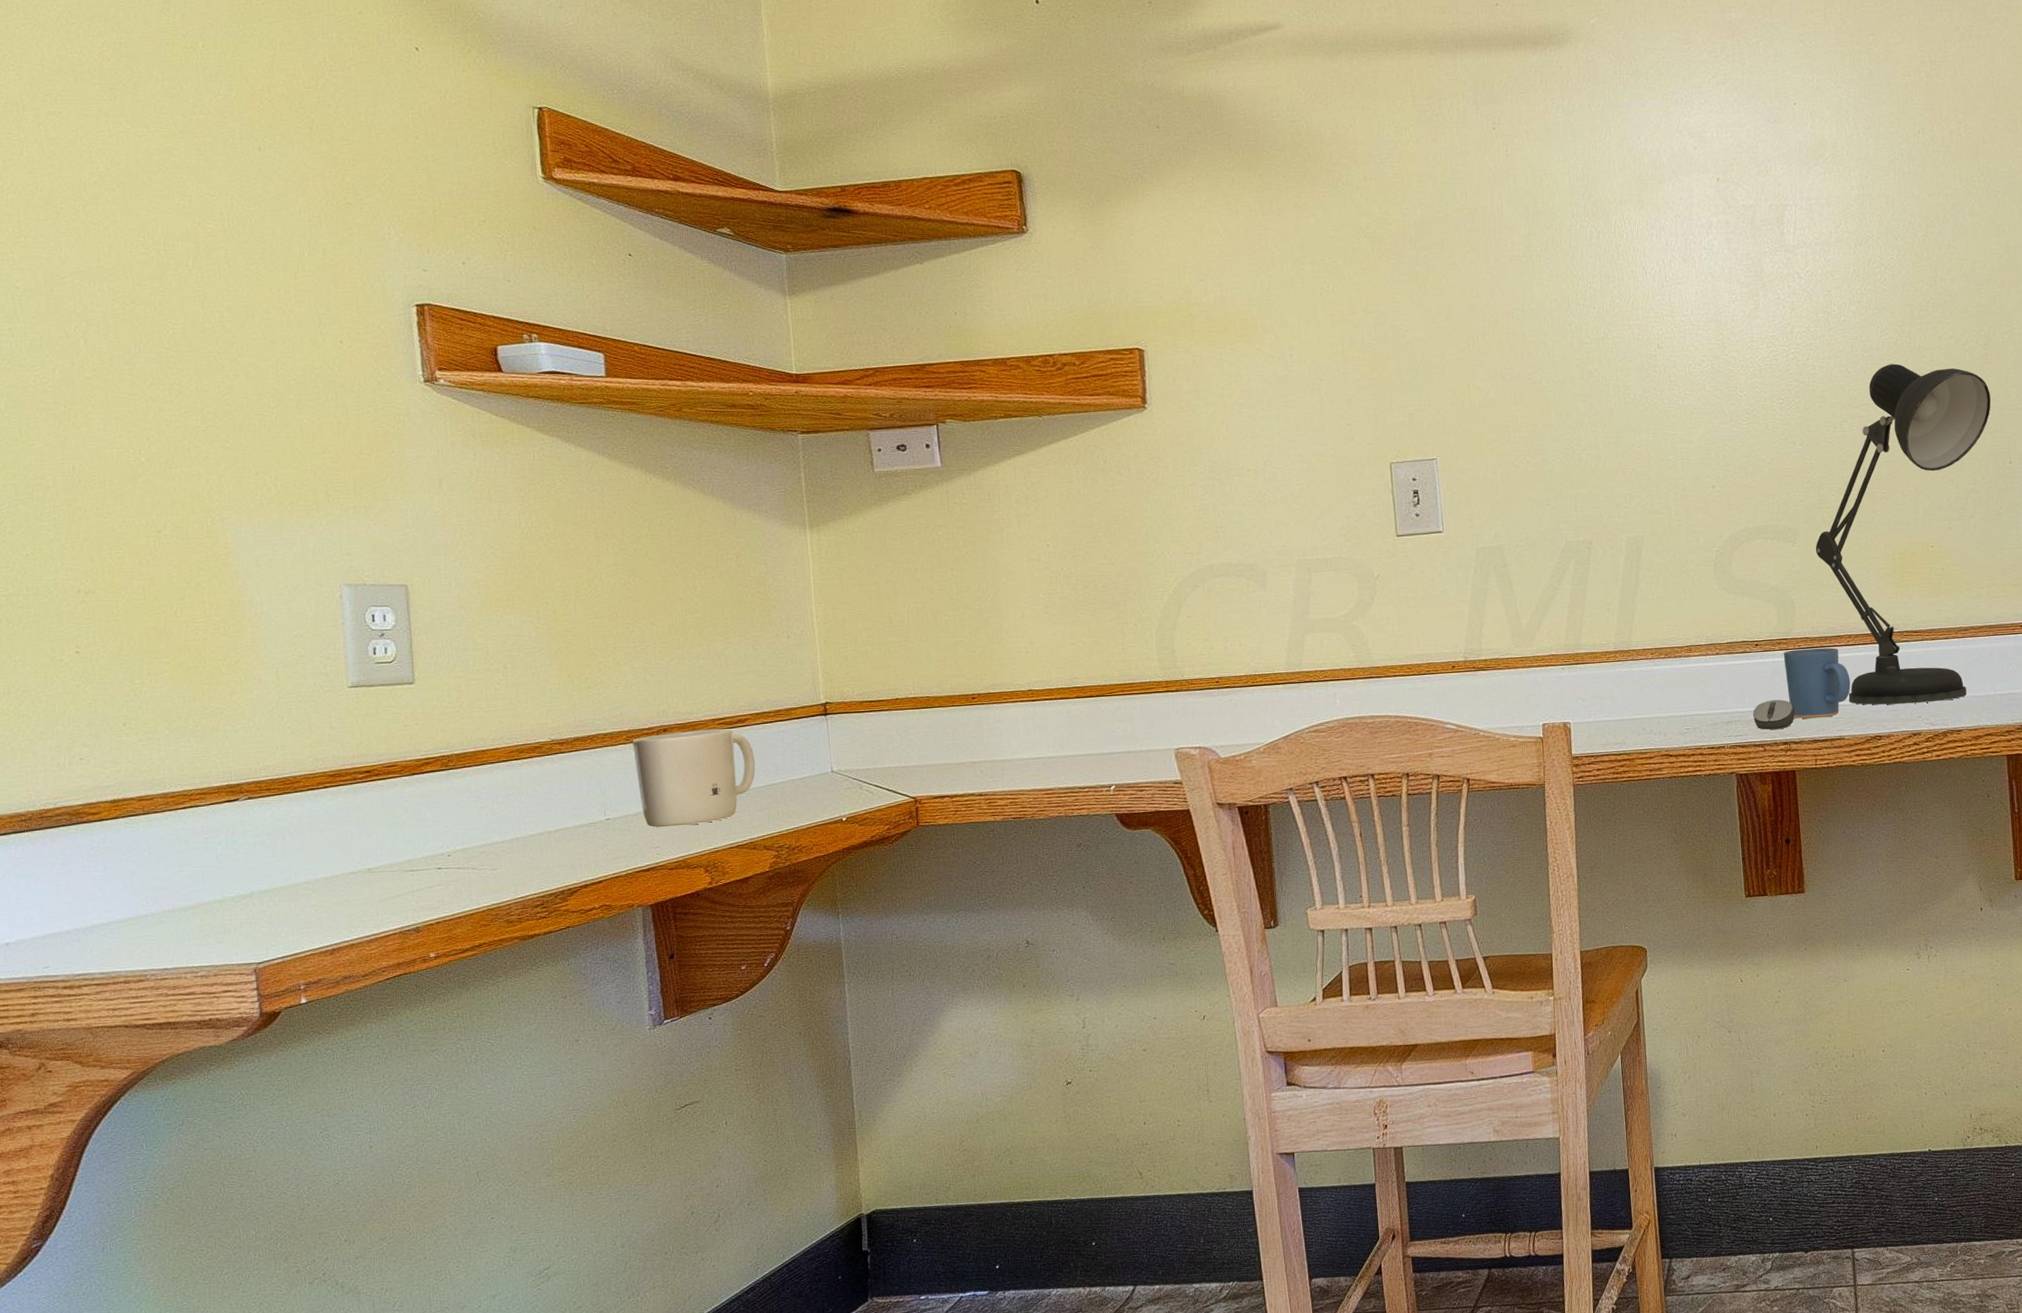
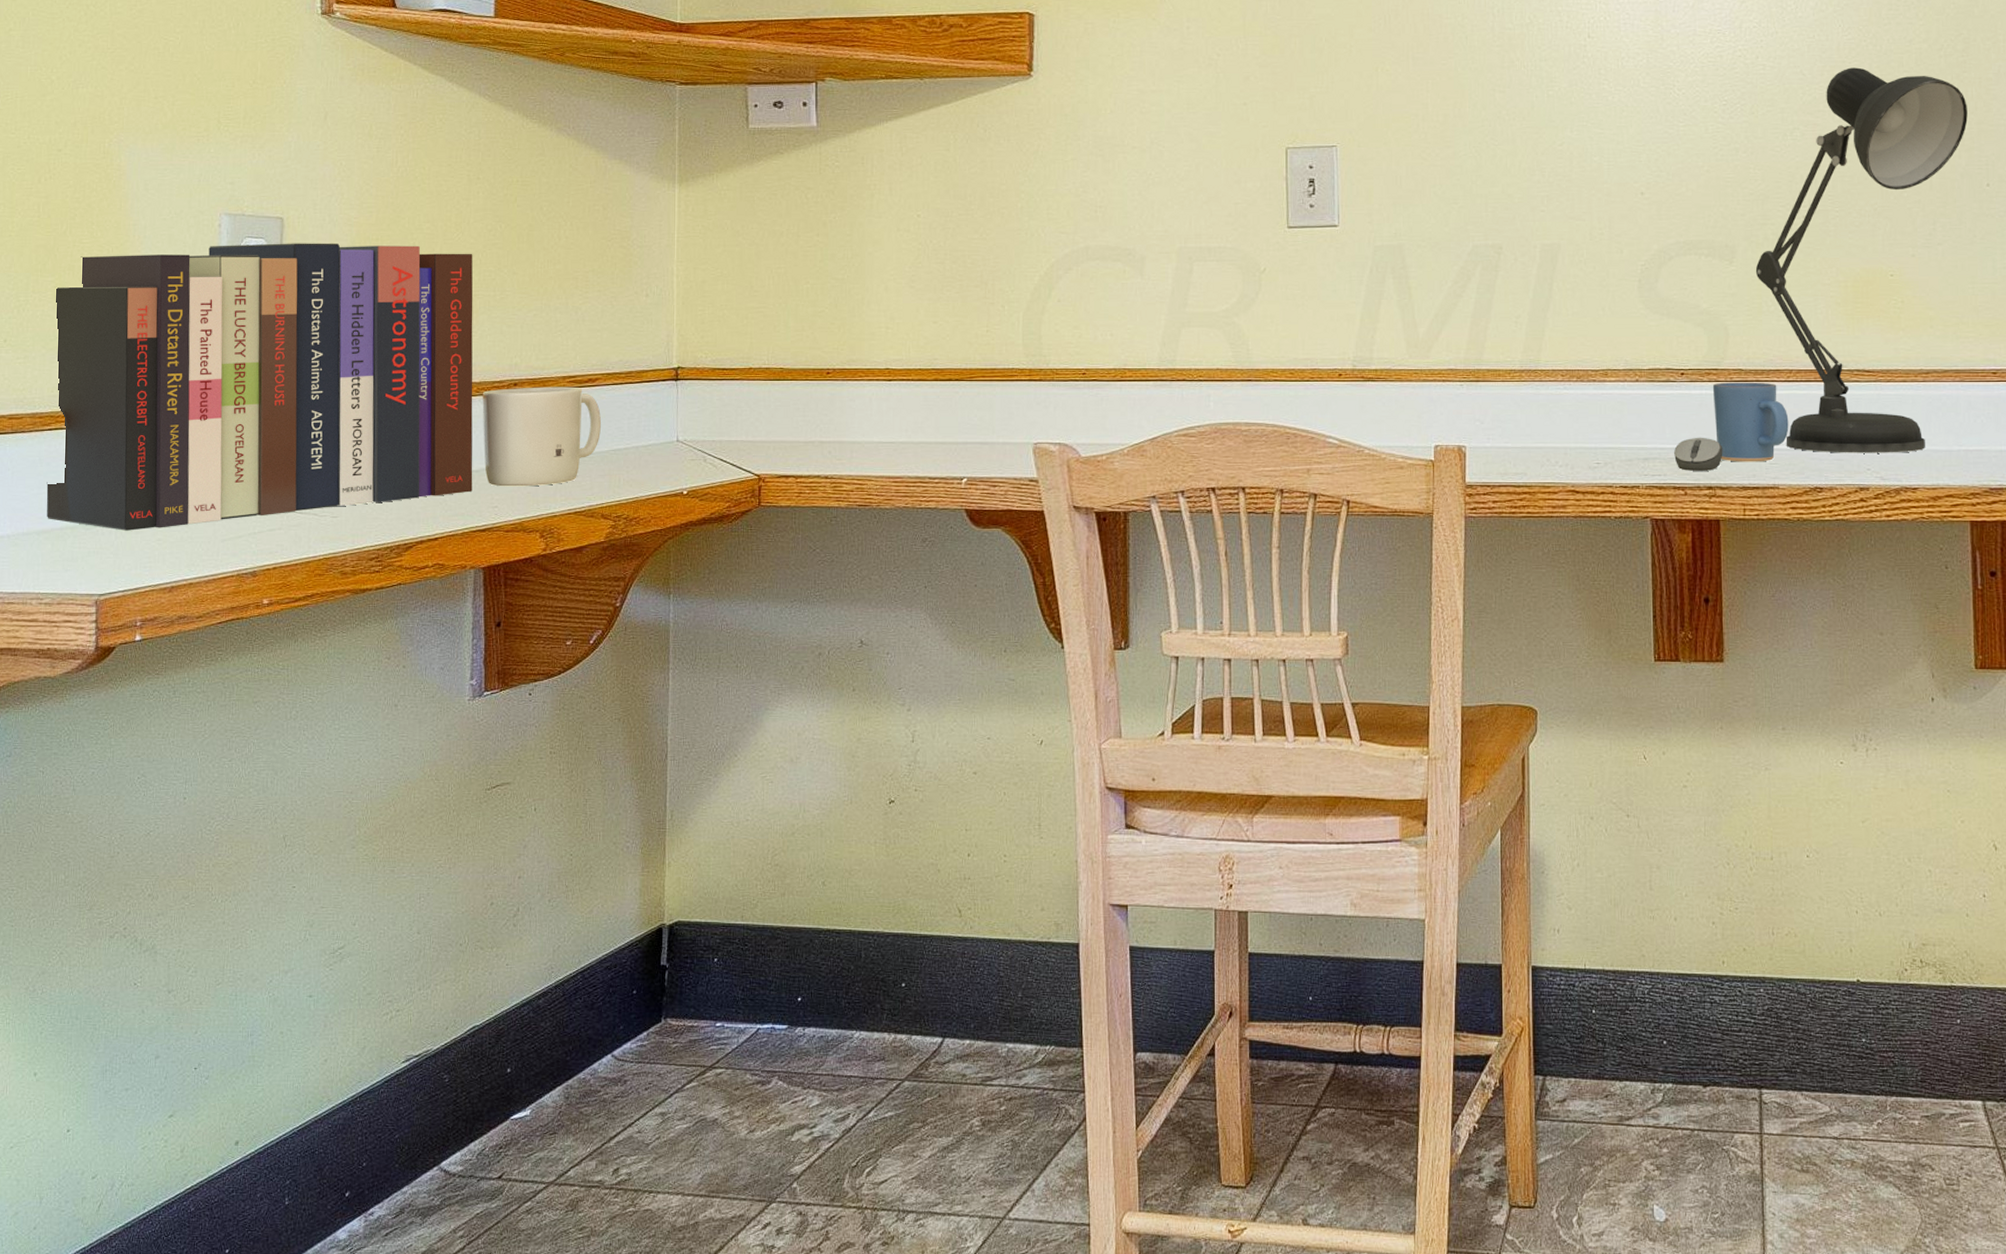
books: none [173,603,632,900] -> present [46,243,473,531]

